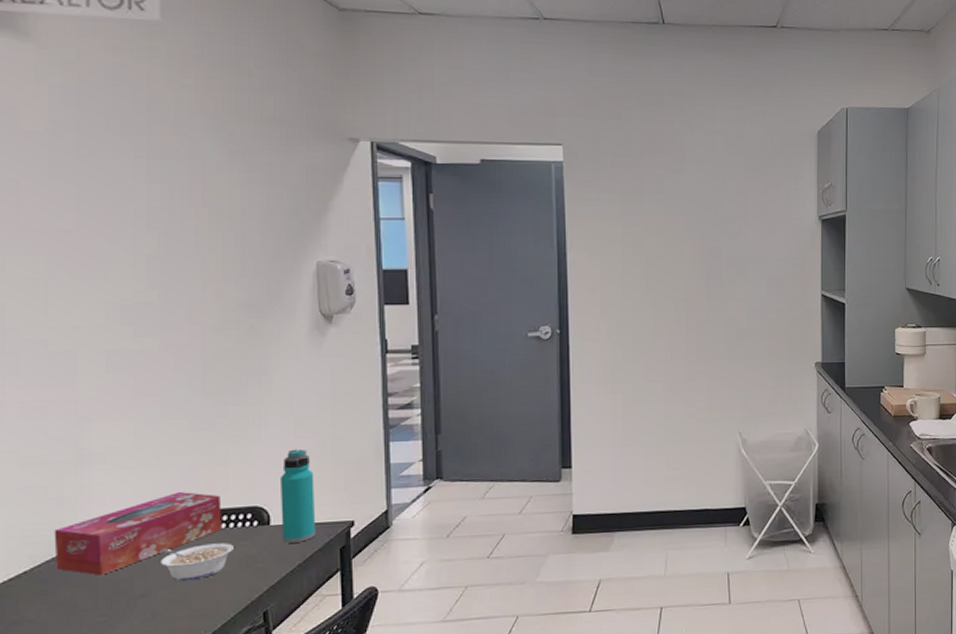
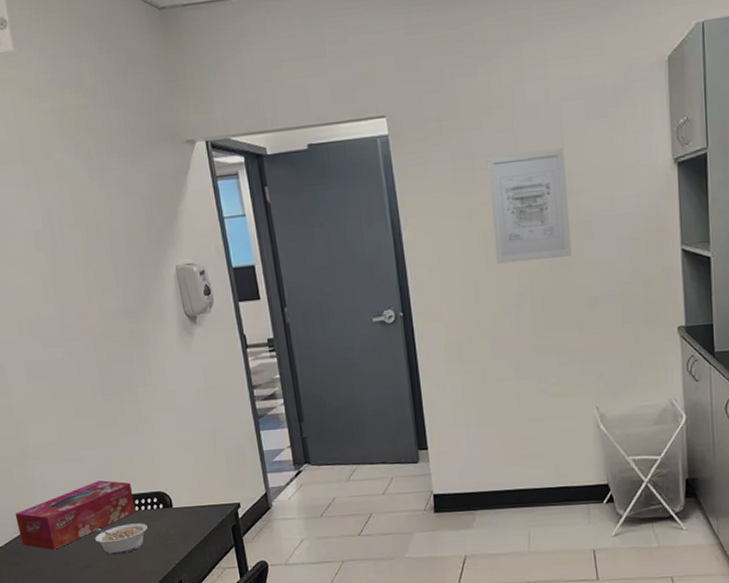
water bottle: present [279,449,316,543] -> none [174,440,211,523]
wall art: none [655,194,727,292] -> present [486,148,572,265]

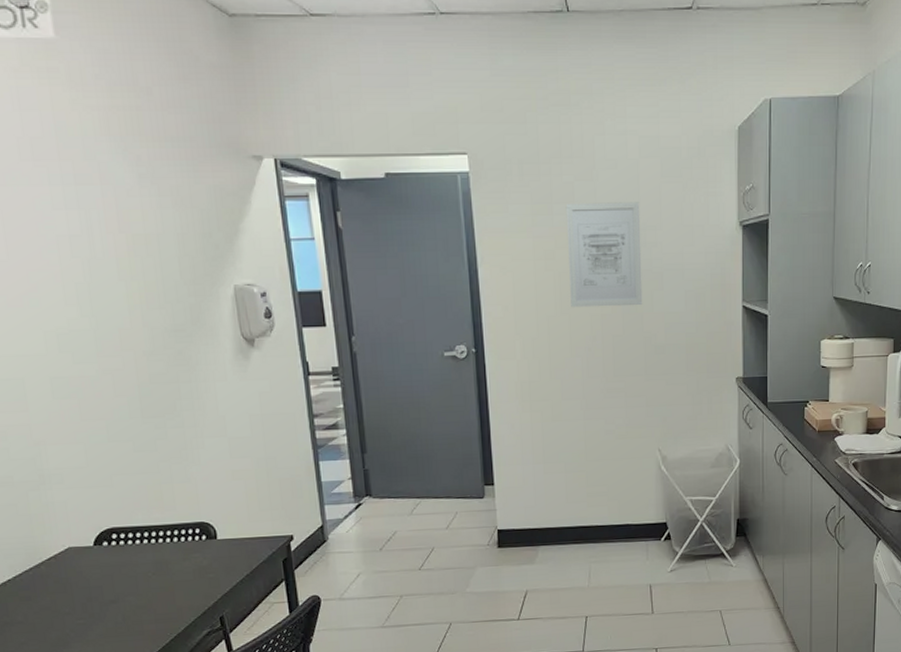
tissue box: present [15,480,136,550] -> none [28,509,175,584]
legume: present [93,523,148,555] -> none [123,555,187,589]

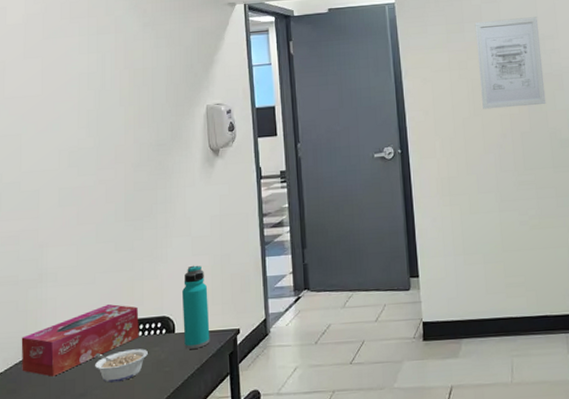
tissue box: none [28,509,175,584] -> present [21,304,139,377]
legume: none [123,555,187,589] -> present [95,349,148,383]
water bottle: none [221,468,260,556] -> present [181,265,210,349]

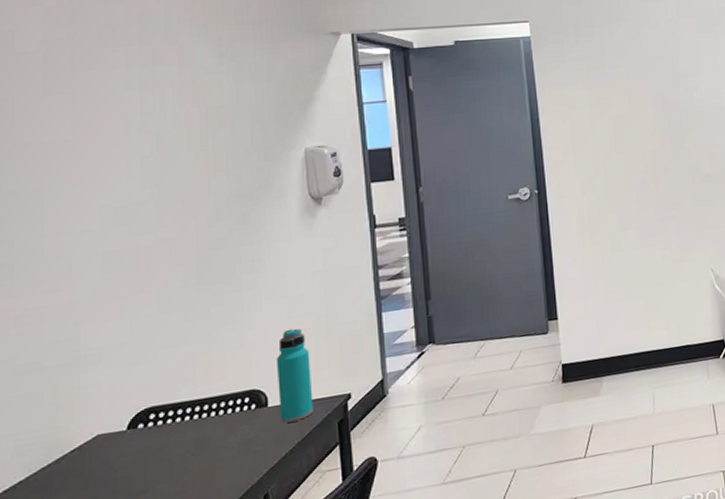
tissue box: present [21,304,139,377] -> none [50,382,220,477]
legume: present [95,349,148,383] -> none [159,429,232,474]
wall art: present [474,17,546,110] -> none [616,54,689,147]

